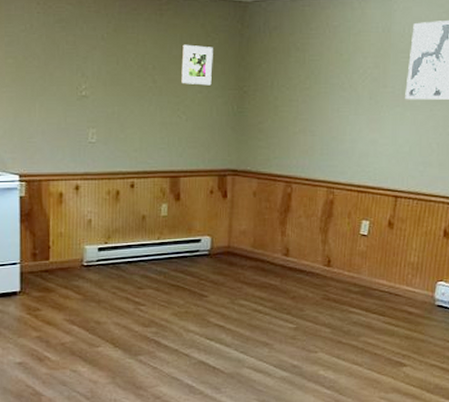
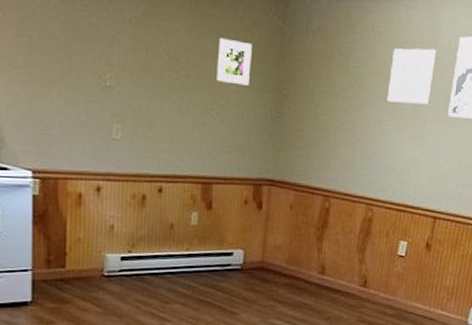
wall art: none [343,37,391,90] -> present [386,48,437,105]

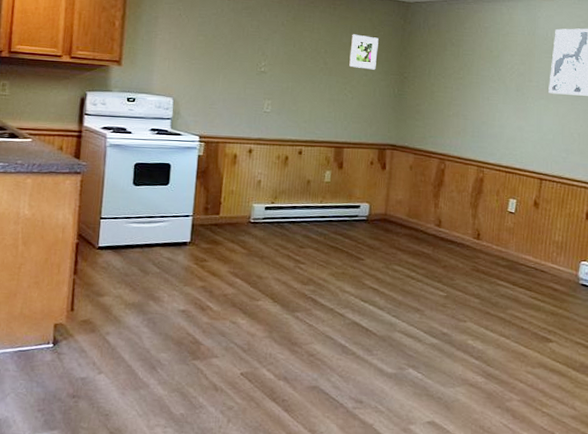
wall art: present [386,48,437,105] -> none [493,39,536,84]

